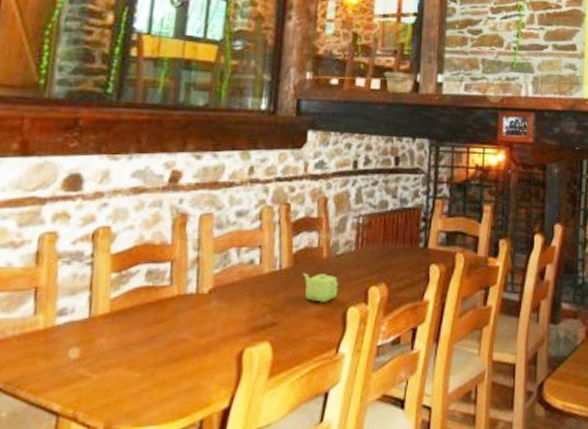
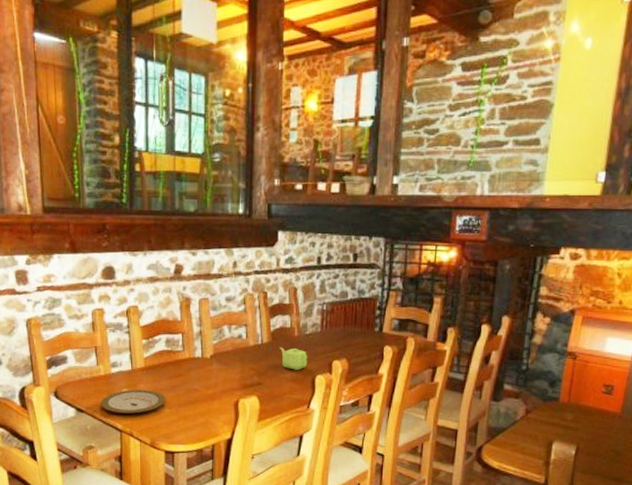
plate: none [30,346,137,387] -> present [100,390,166,414]

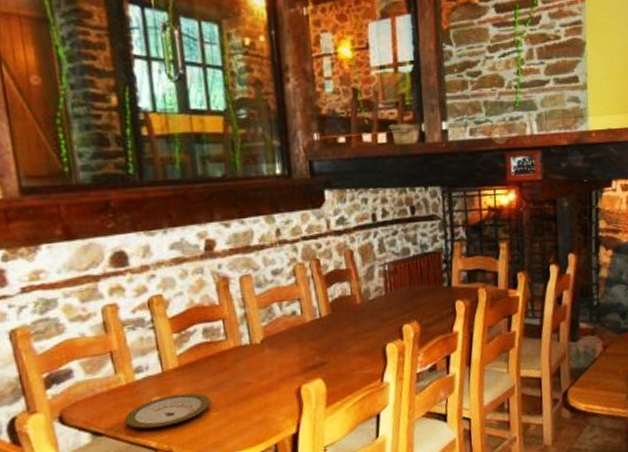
teapot: present [279,347,308,370] -> none [340,317,375,342]

